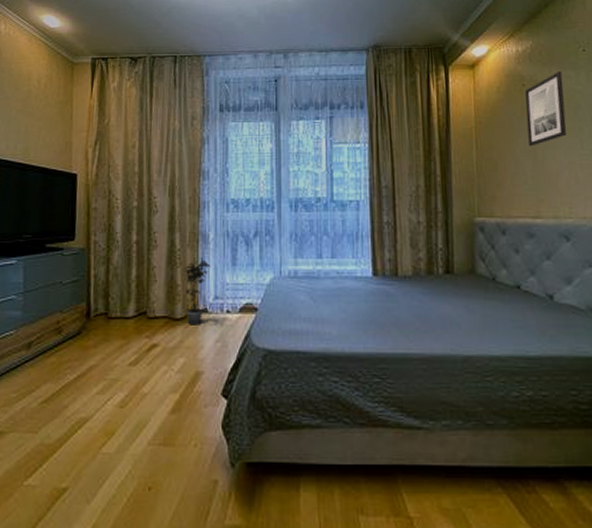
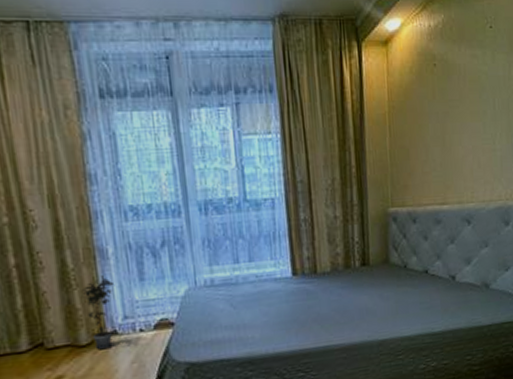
wall art: present [524,71,567,147] -> none [435,50,472,132]

